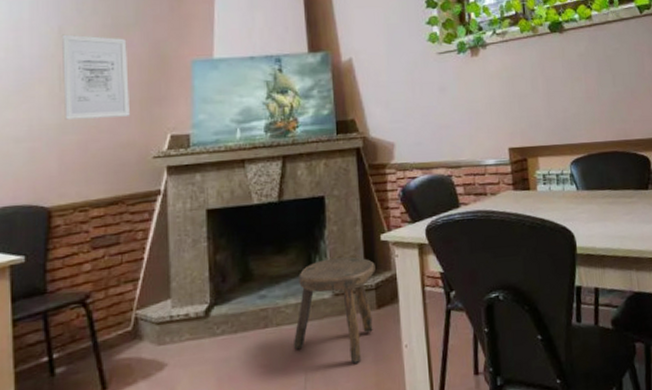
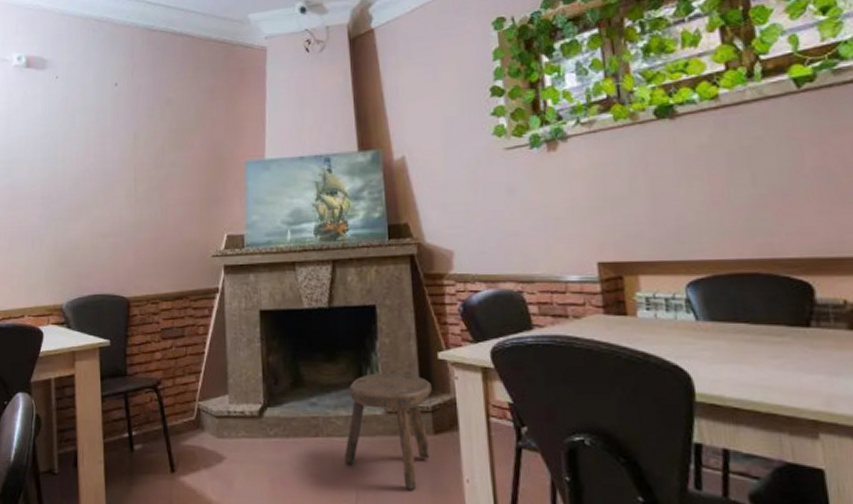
wall art: present [61,34,130,120] -> none [136,139,192,218]

